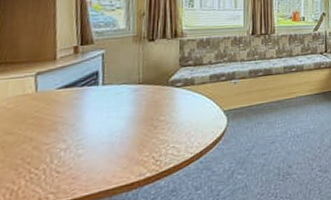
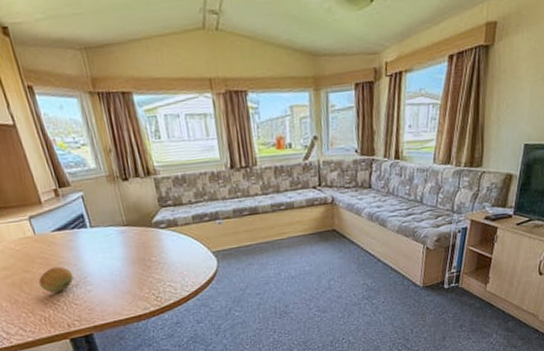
fruit: none [20,127,67,159] -> present [38,266,74,293]

